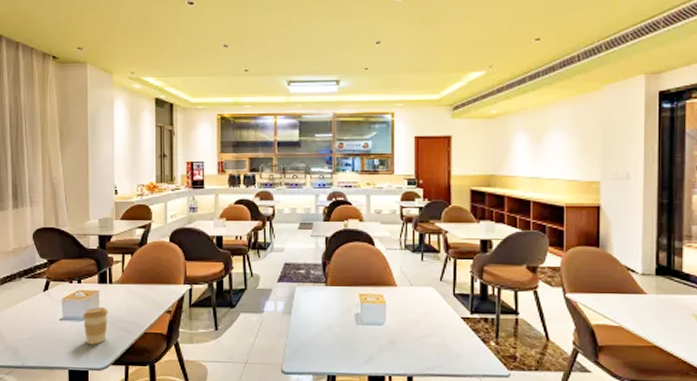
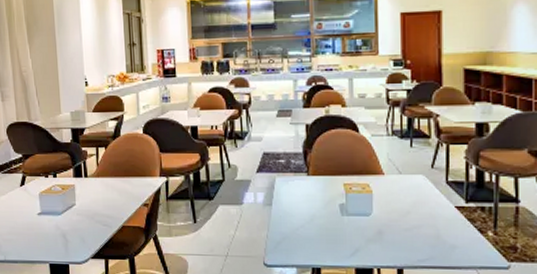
coffee cup: present [83,307,109,345] -> none [60,201,86,239]

